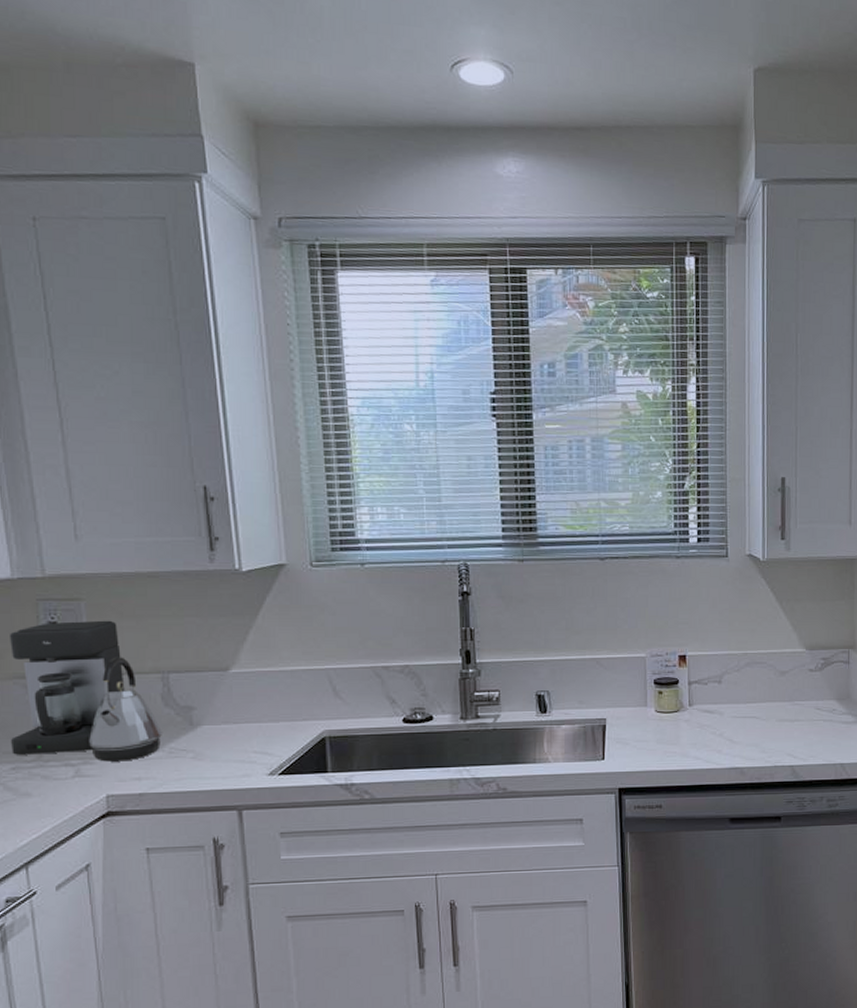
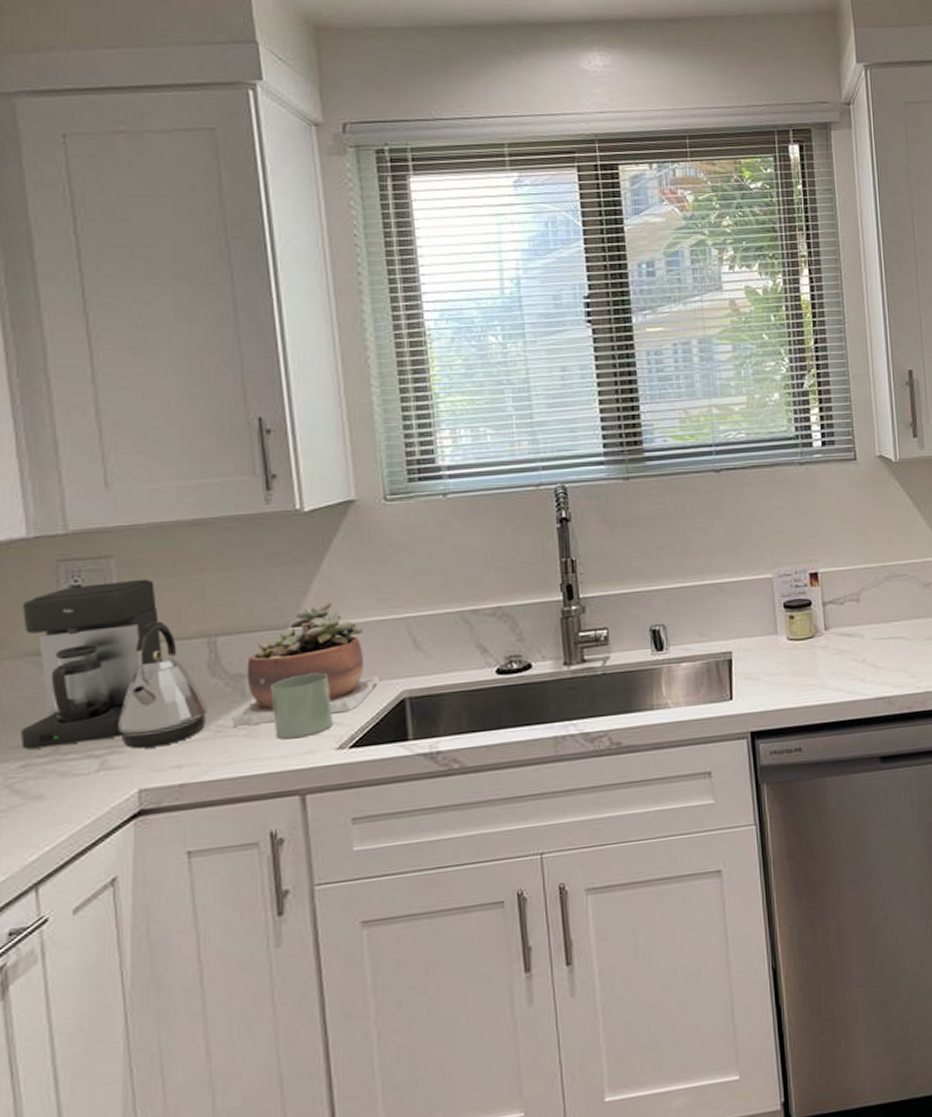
succulent plant: none [181,651,305,749] -> present [231,602,381,726]
mug: none [214,710,265,764] -> present [271,672,333,740]

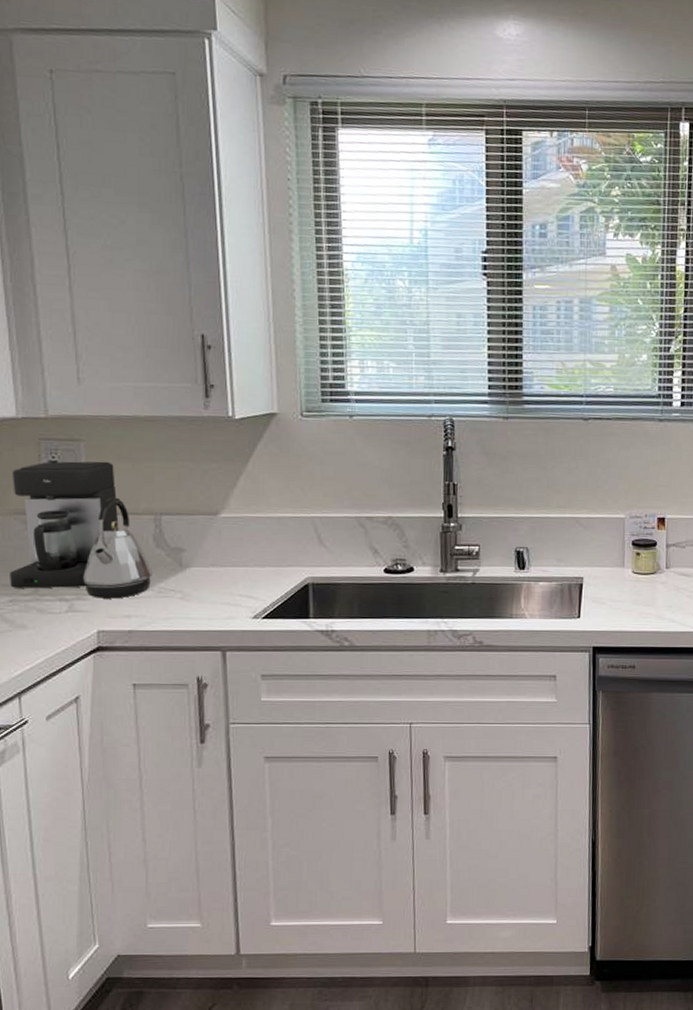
succulent plant: present [231,602,381,726] -> none [171,497,290,590]
mug: present [271,672,333,740] -> none [202,554,251,606]

